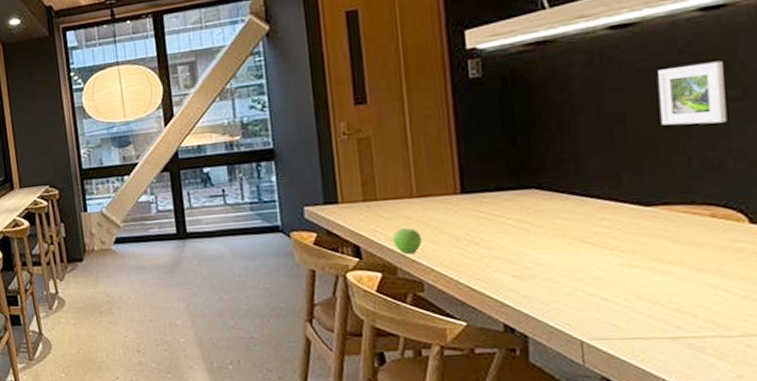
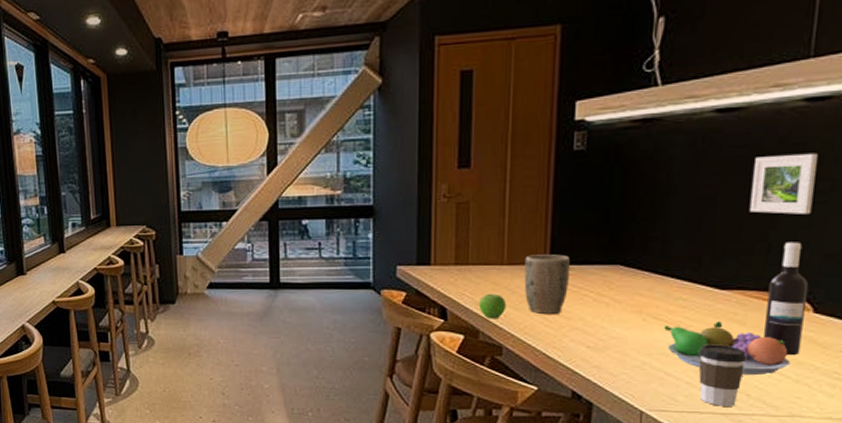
plant pot: none [435,183,484,246] -> present [524,254,570,315]
fruit bowl: none [591,239,735,295] -> present [664,321,791,376]
coffee cup: none [634,263,687,330] -> present [699,344,747,406]
wine bottle: none [696,151,743,270] -> present [762,242,809,355]

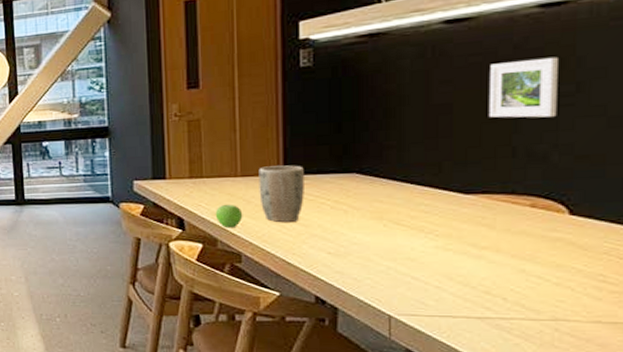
fruit bowl: present [664,321,791,376] -> none [407,225,548,279]
coffee cup: present [699,344,747,406] -> none [447,248,500,310]
wine bottle: present [762,242,809,355] -> none [515,144,562,257]

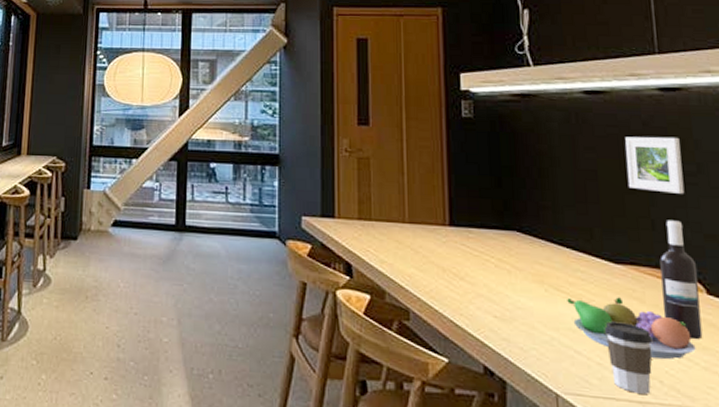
fruit: present [215,204,243,227] -> none [383,251,411,279]
plant pot: present [258,165,304,223] -> none [426,215,470,279]
fruit bowl: none [407,225,548,279] -> present [567,297,696,360]
coffee cup: none [447,248,500,310] -> present [605,321,653,394]
wine bottle: none [515,144,562,257] -> present [659,220,703,339]

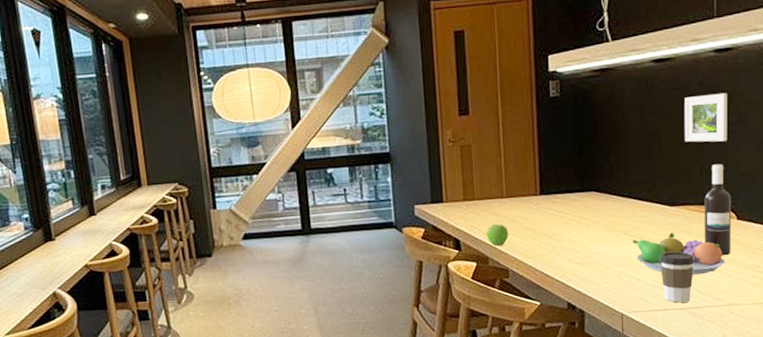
fruit: none [383,251,411,279] -> present [486,223,509,246]

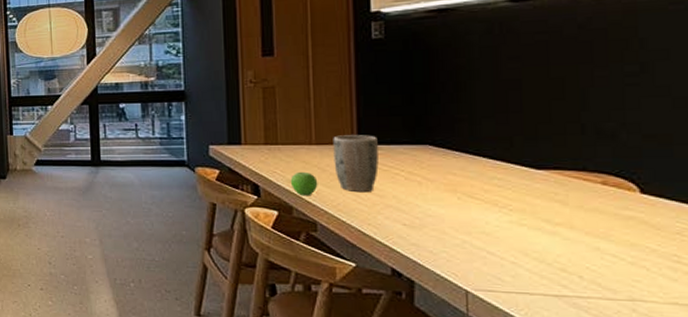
plant pot: none [520,186,557,239] -> present [333,135,379,193]
fruit bowl: present [632,232,725,275] -> none [481,201,623,257]
coffee cup: present [660,251,695,303] -> none [522,224,574,288]
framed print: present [684,92,728,142] -> none [556,37,623,96]
wine bottle: present [704,164,732,255] -> none [588,123,632,236]

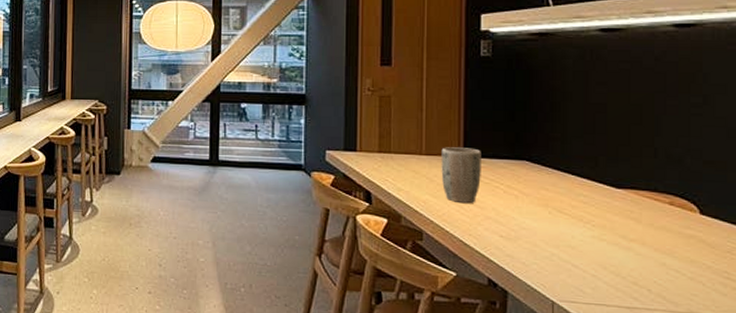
fruit: present [290,171,318,195] -> none [400,180,426,204]

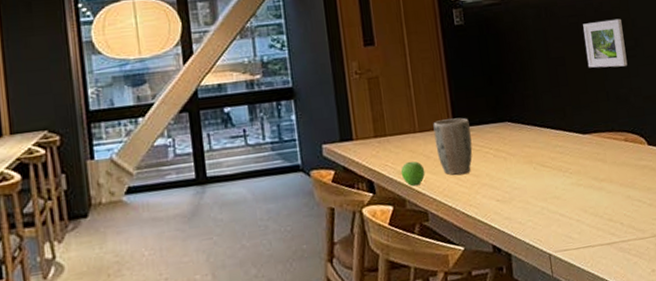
fruit: none [400,180,426,204] -> present [400,161,425,186]
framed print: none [635,71,689,124] -> present [583,18,628,68]

